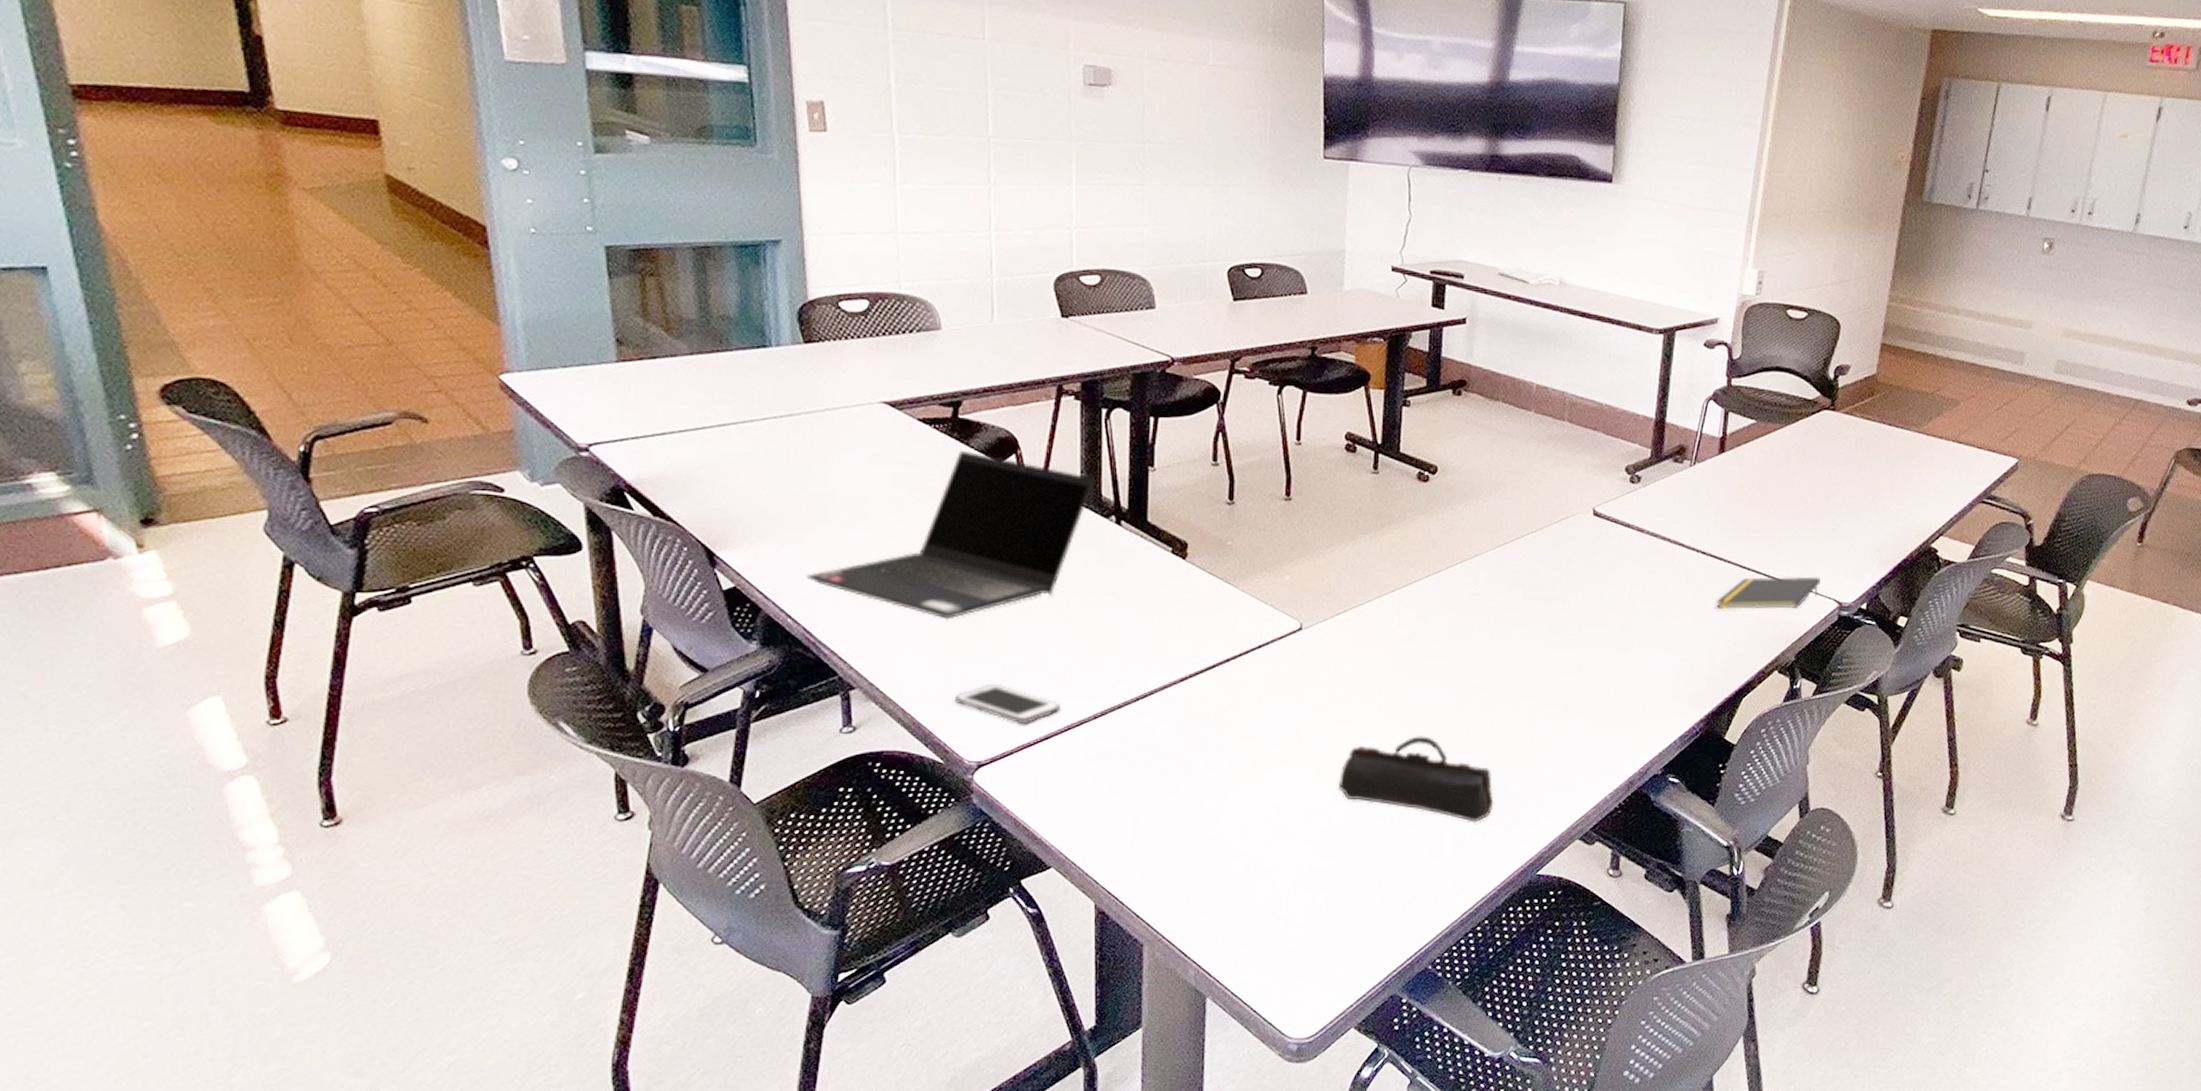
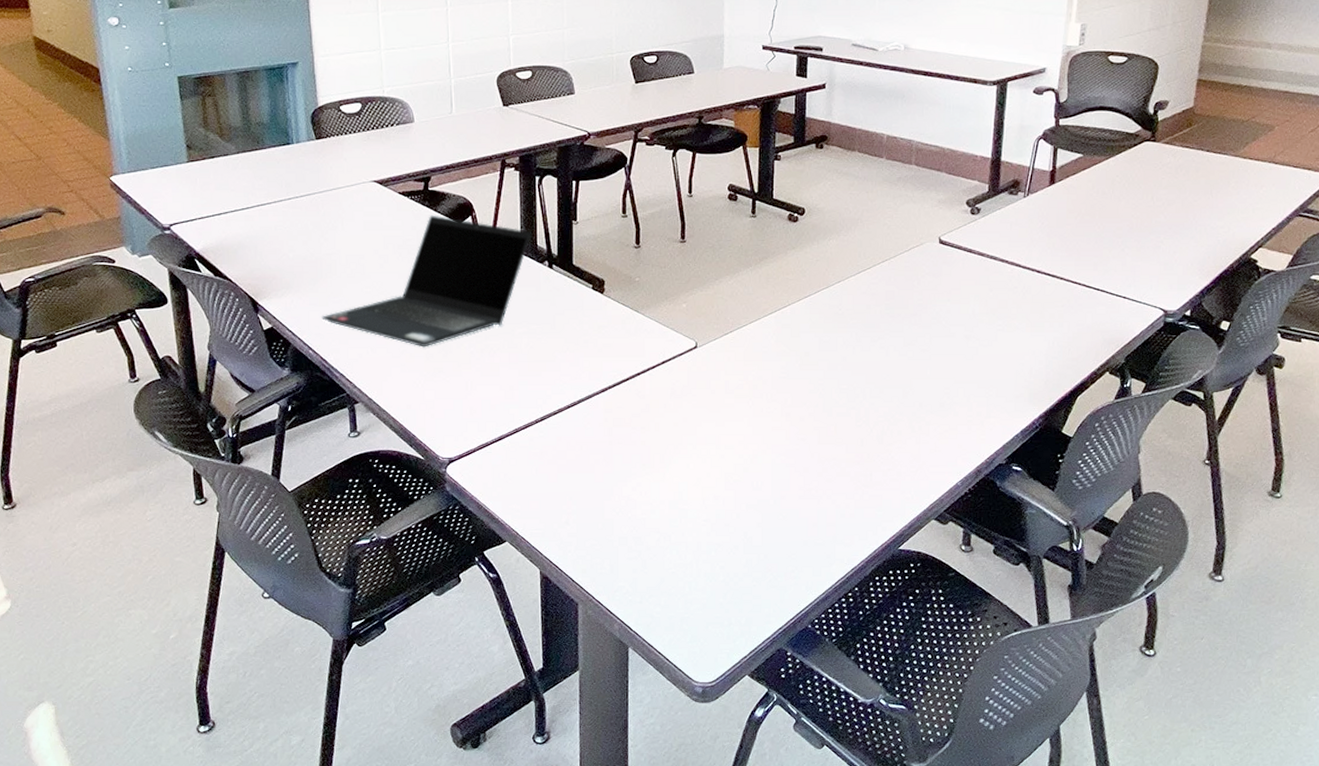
cell phone: present [955,683,1061,723] -> none [431,396,511,428]
pencil case: present [1338,736,1494,822] -> none [729,433,860,505]
notepad: present [1716,576,1821,610] -> none [1051,288,1147,320]

